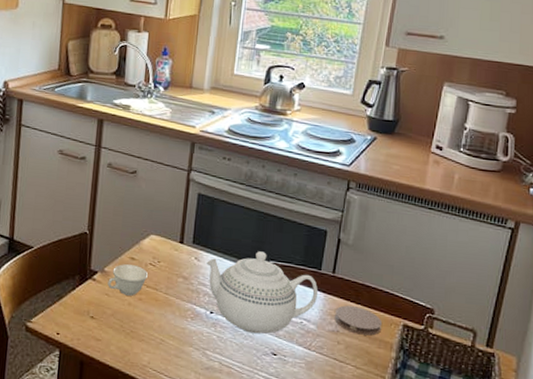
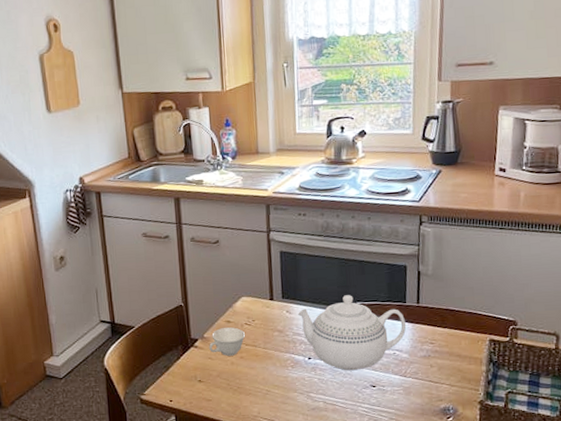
coaster: present [334,305,382,336] -> none [424,330,470,355]

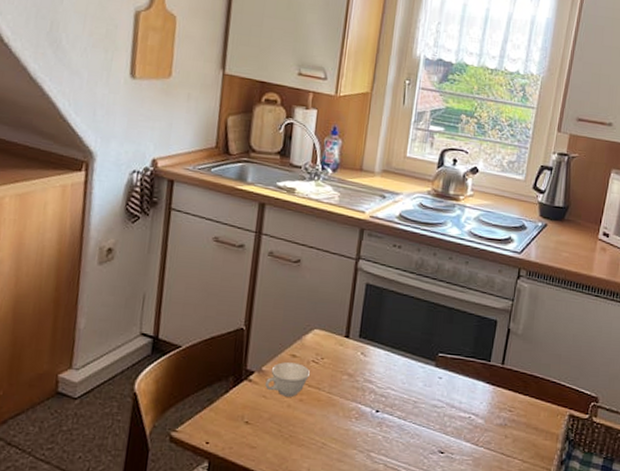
teapot: present [298,295,407,371] -> none [373,344,487,432]

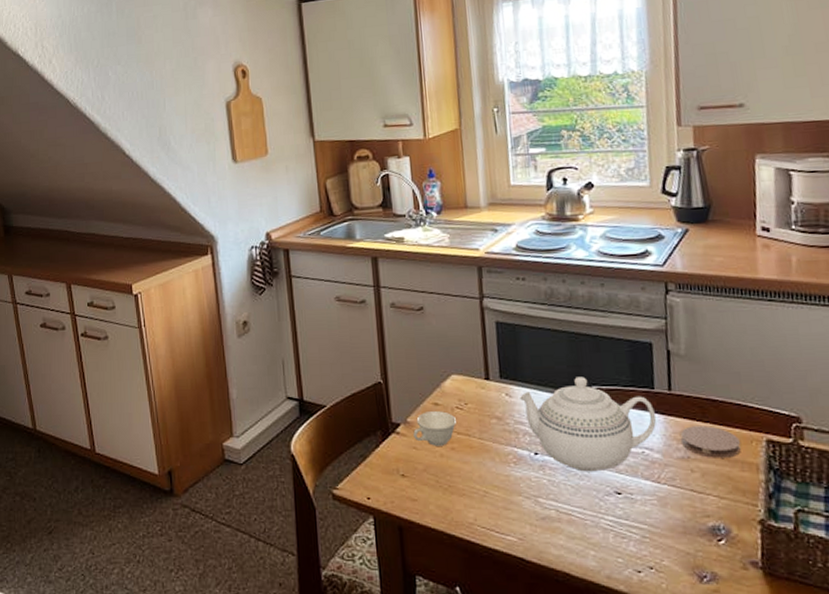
teapot: none [373,344,487,432] -> present [520,377,657,472]
coaster: none [502,397,549,428] -> present [680,426,741,458]

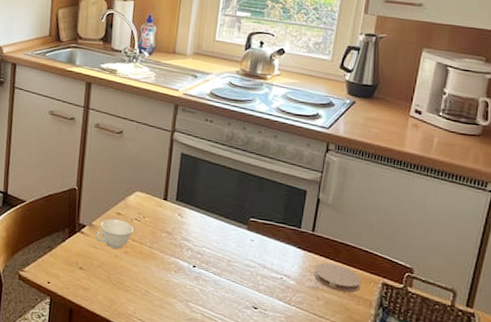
teapot: present [520,377,657,472] -> none [189,209,298,288]

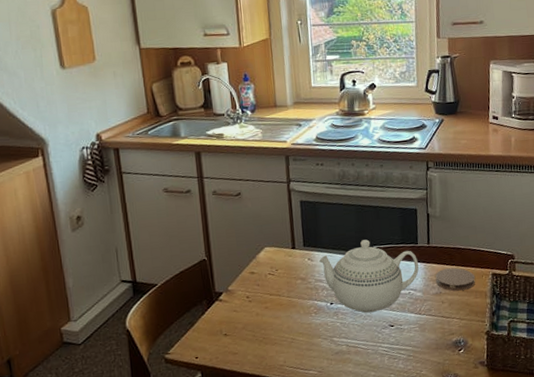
teacup: present [95,218,133,249] -> none [233,278,269,308]
teapot: none [189,209,298,288] -> present [319,239,419,313]

